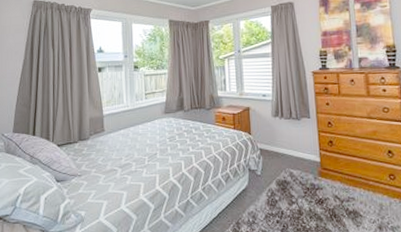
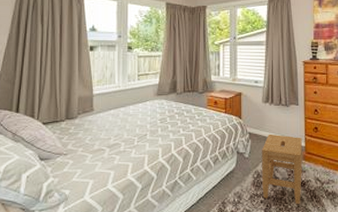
stool: none [274,149,320,224] -> present [262,133,302,204]

